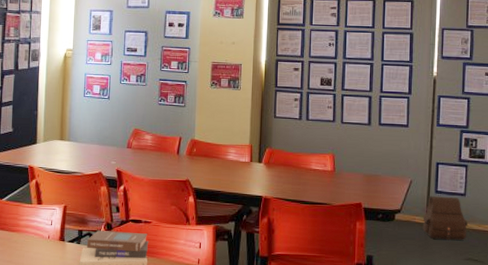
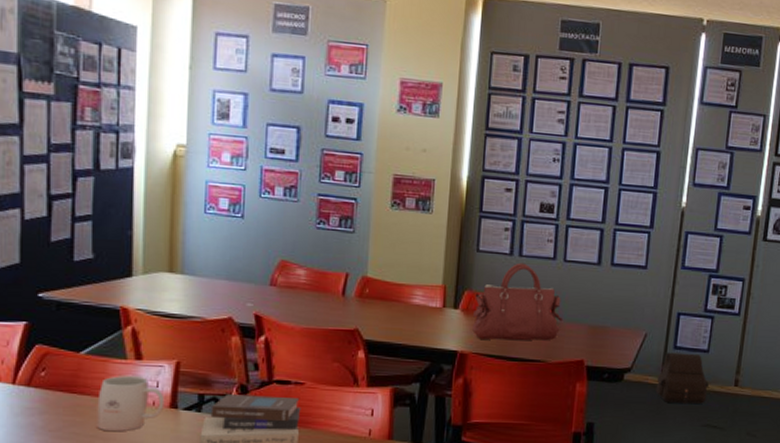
mug: none [11,216,56,259] -> present [97,376,165,432]
shoulder bag: none [273,125,342,188] -> present [472,262,562,341]

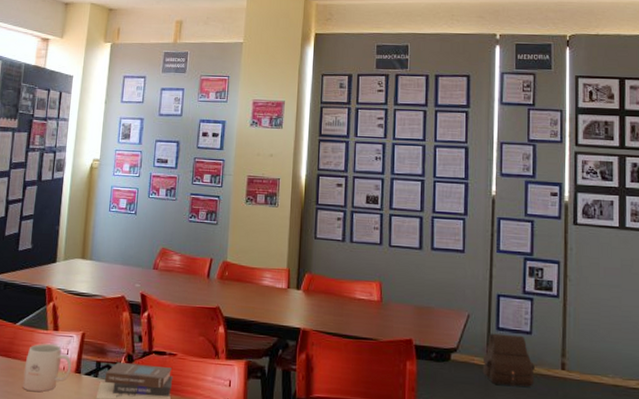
shoulder bag: present [472,262,562,341] -> none [313,248,390,320]

